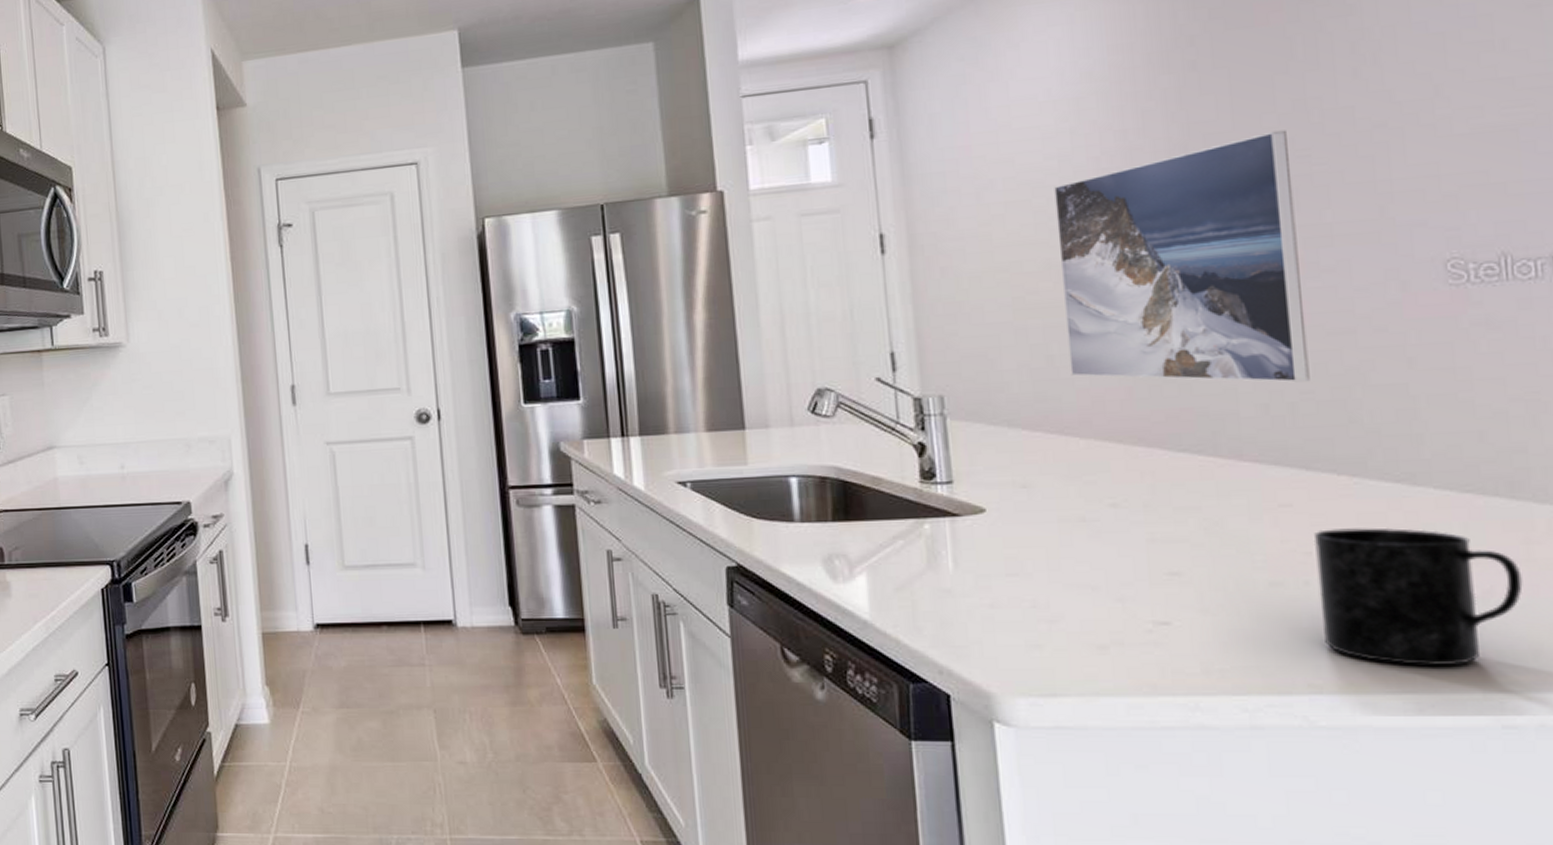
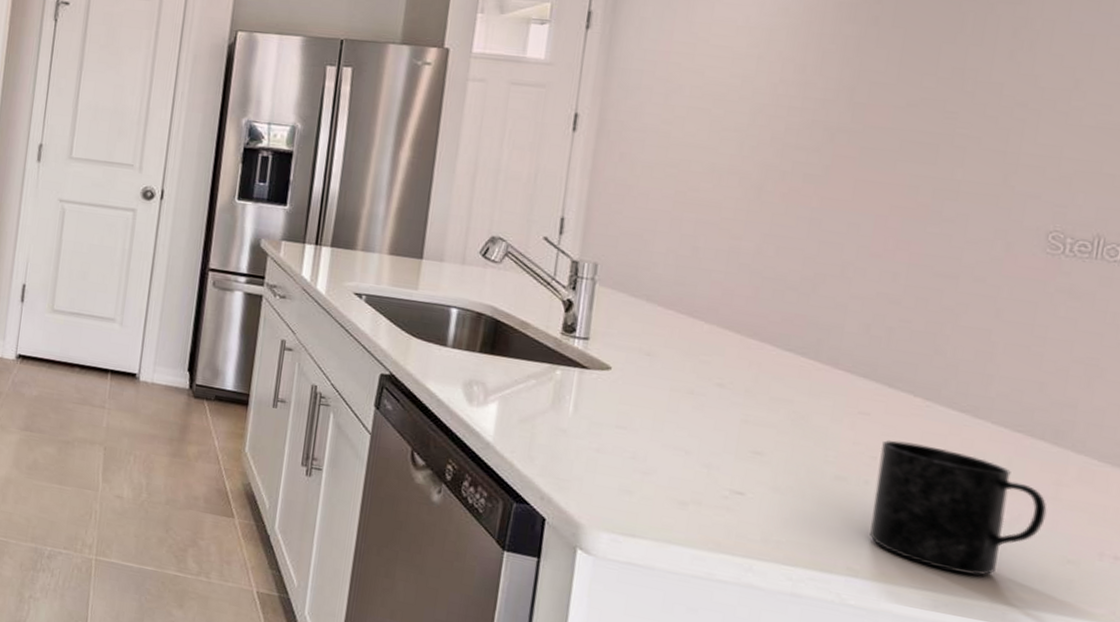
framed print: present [1054,130,1310,383] -> none [710,91,941,313]

